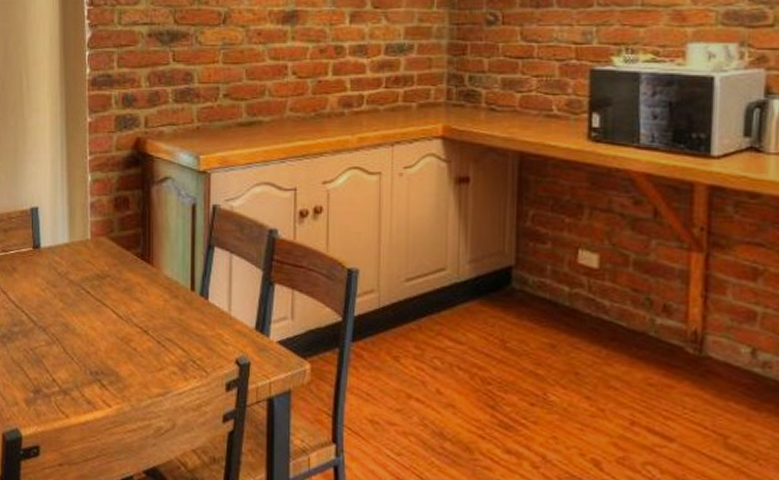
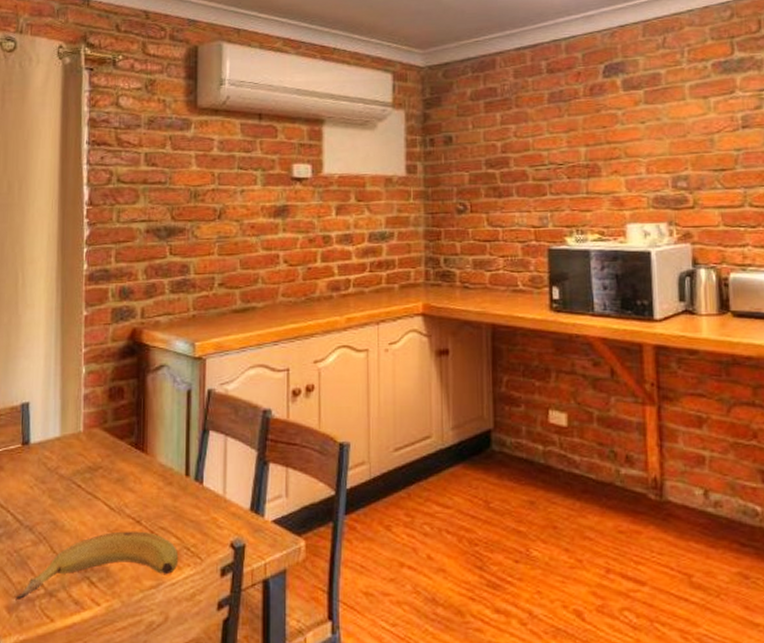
banana: none [34,339,185,394] -> present [17,531,179,599]

